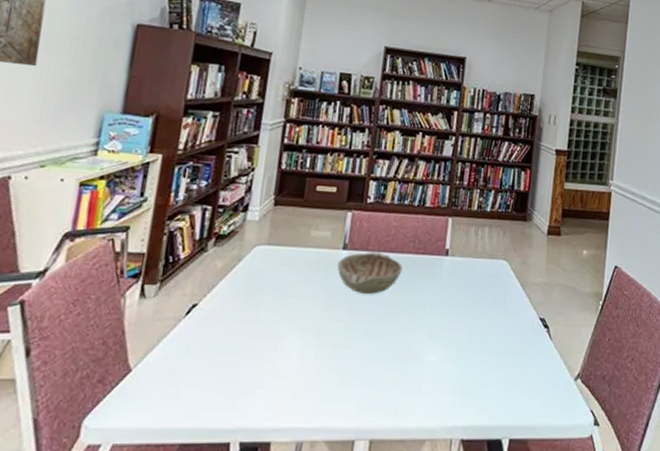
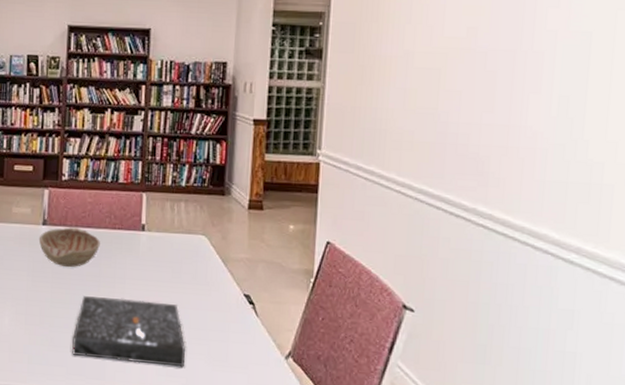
book: none [364,325,481,395] -> present [72,296,185,367]

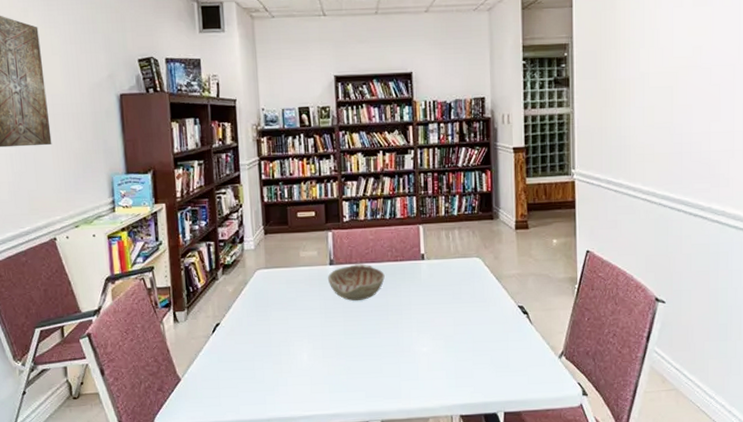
book: present [72,296,185,367] -> none [368,322,471,380]

